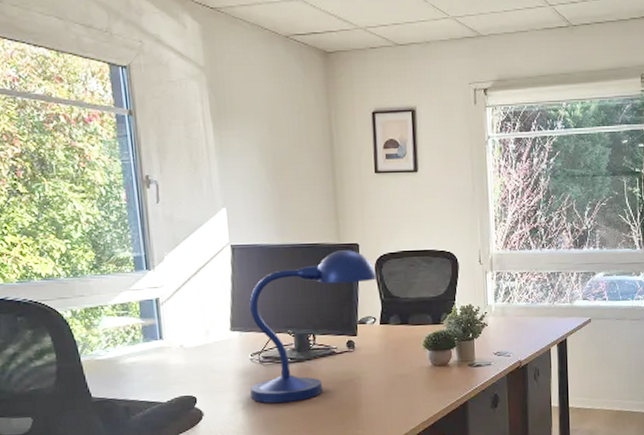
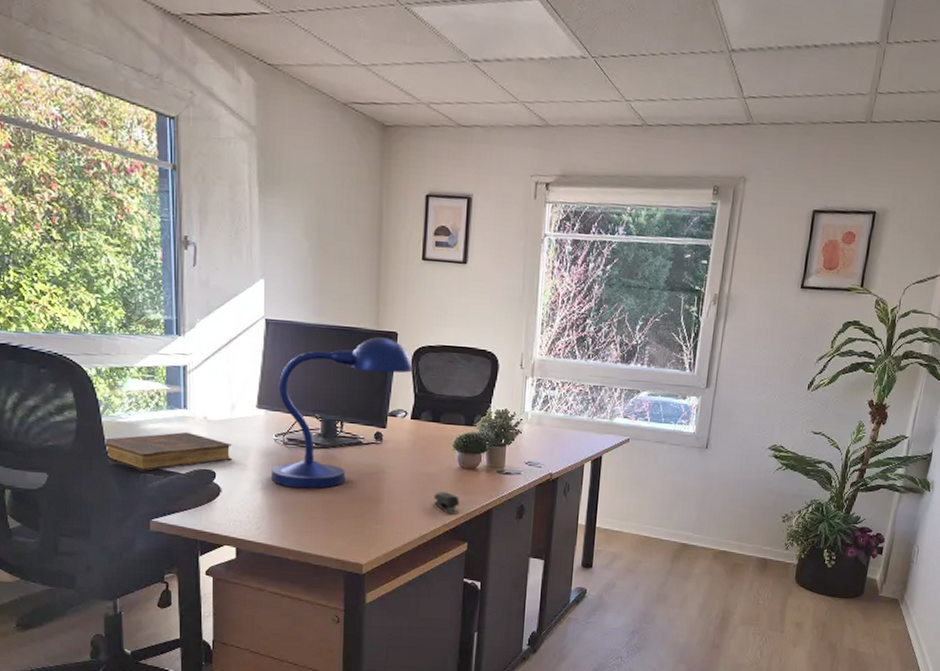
book: none [84,361,212,405] -> present [103,431,233,471]
stapler: none [410,390,437,412] -> present [434,491,460,515]

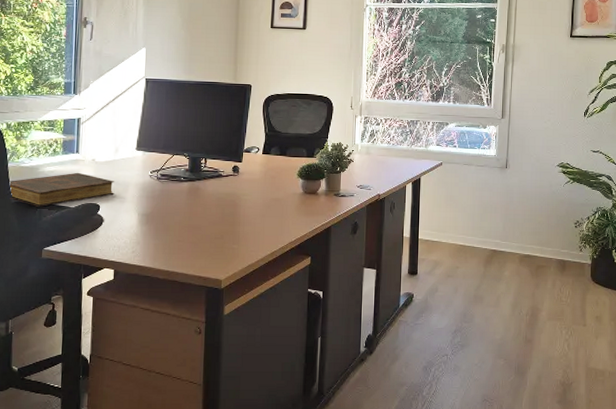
desk lamp: present [271,337,413,489] -> none [146,89,264,216]
stapler: present [434,491,460,515] -> none [282,214,304,233]

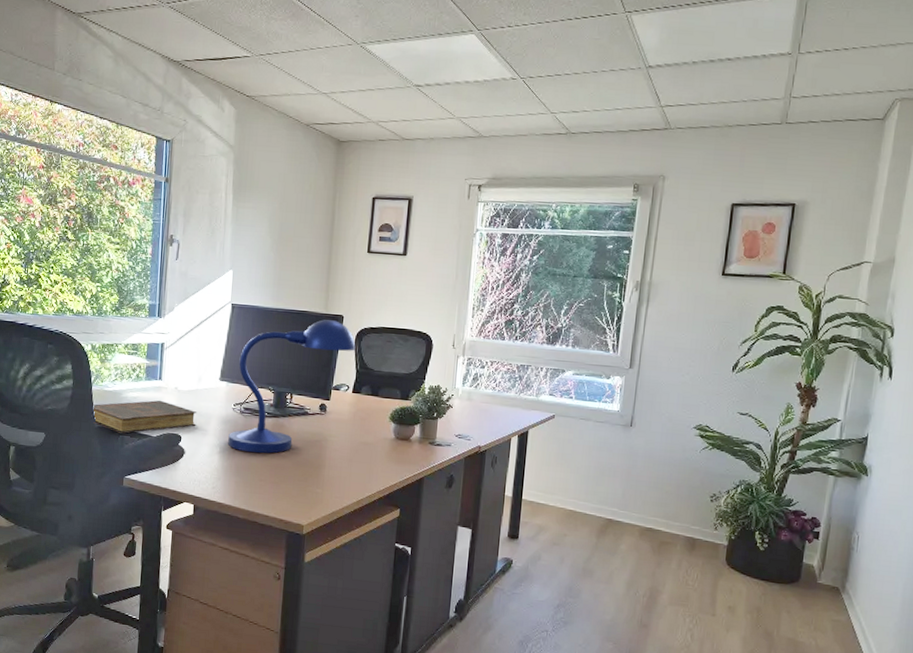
desk lamp: none [146,89,264,216] -> present [228,319,356,454]

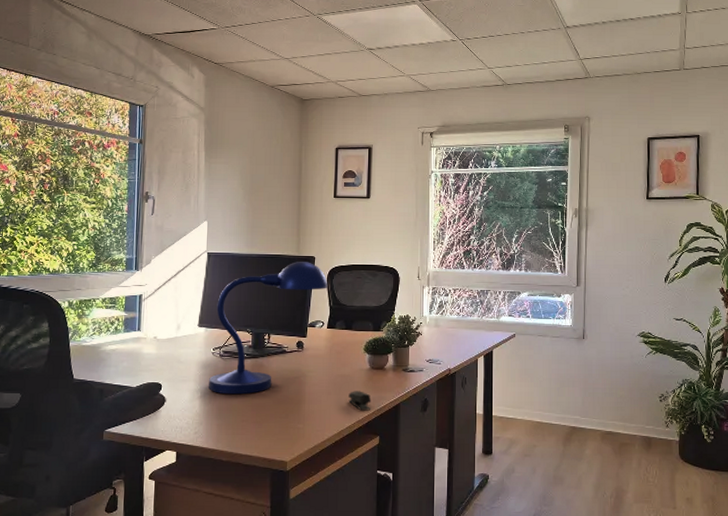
book: present [92,400,197,434] -> none [70,350,177,387]
stapler: none [370,460,394,482] -> present [348,391,372,411]

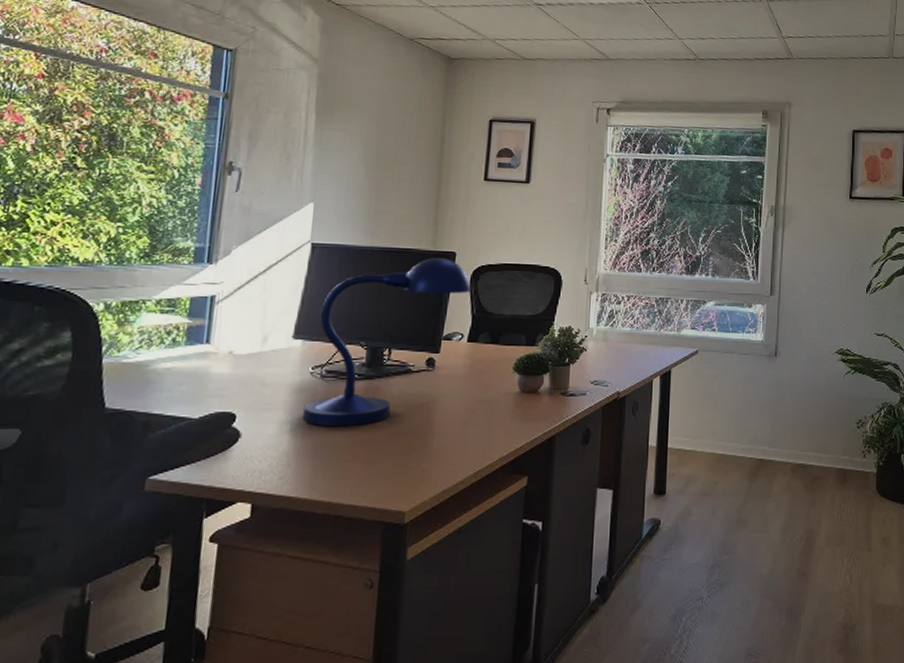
stapler: present [348,391,372,411] -> none [490,420,520,445]

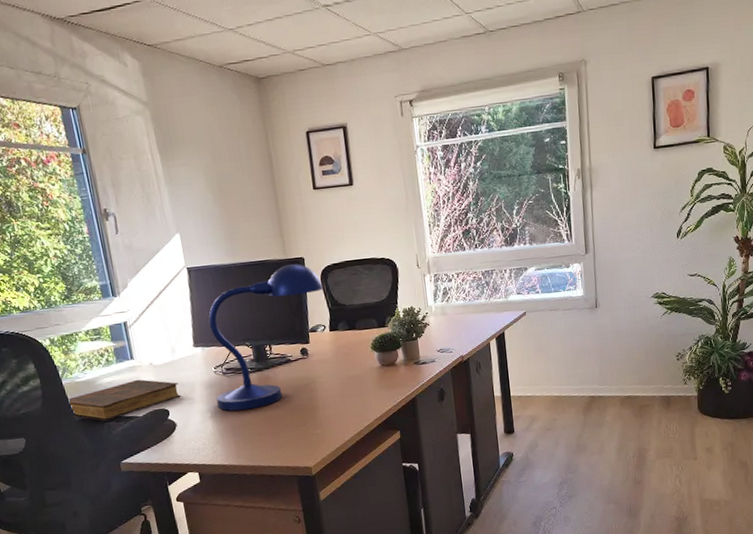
book: none [101,369,260,419] -> present [67,379,181,421]

